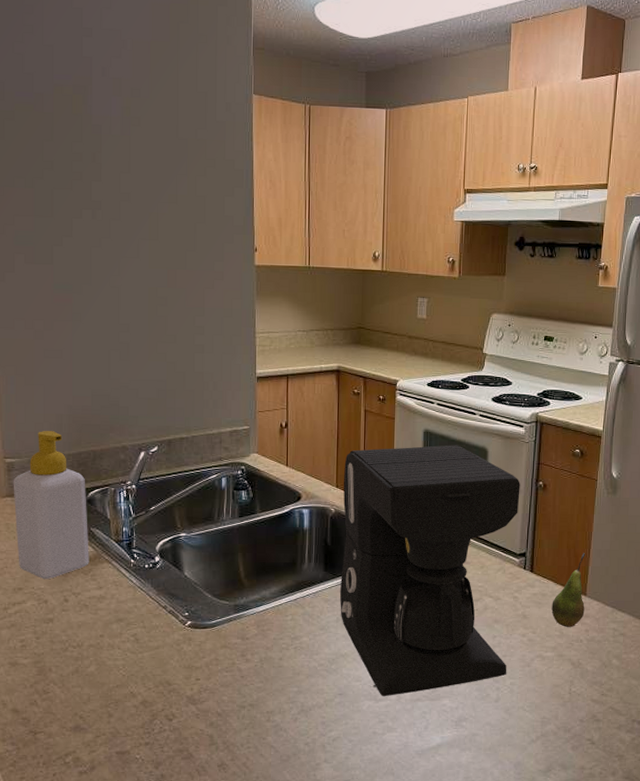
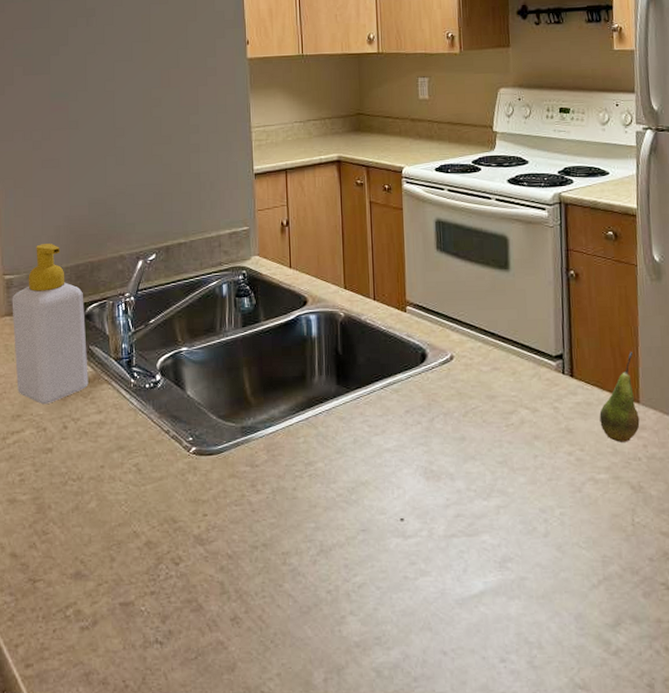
coffee maker: present [339,445,520,697] -> none [351,234,555,533]

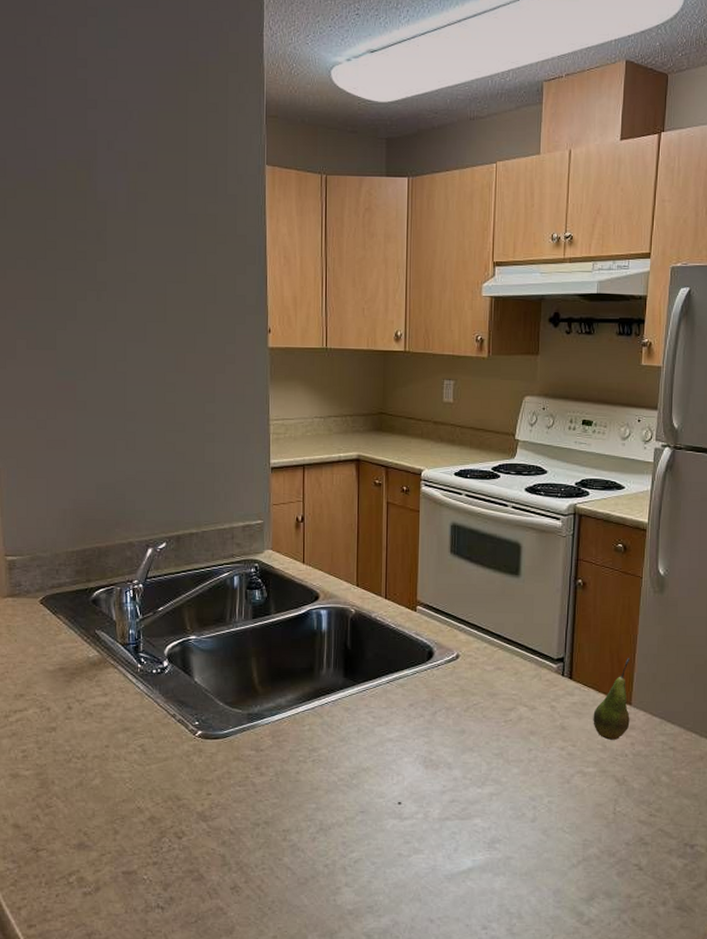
soap bottle: present [12,244,89,404] -> none [14,527,94,684]

